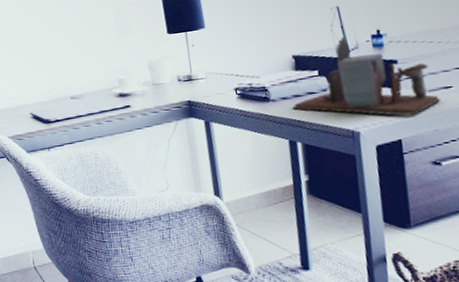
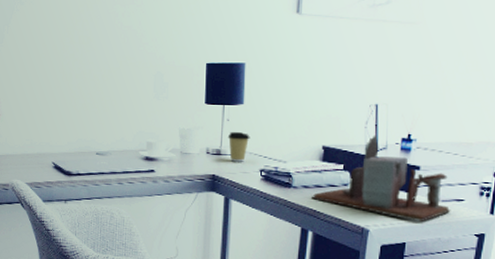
coffee cup: none [195,55,218,85] -> present [227,132,250,162]

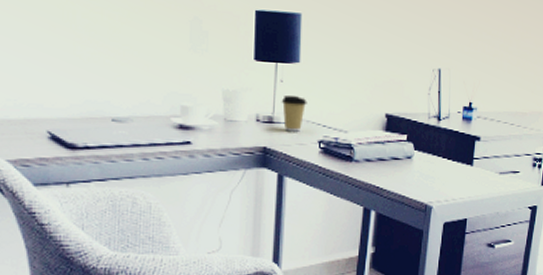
desk organizer: present [312,135,451,221] -> none [375,102,508,195]

